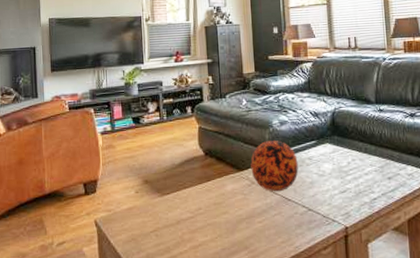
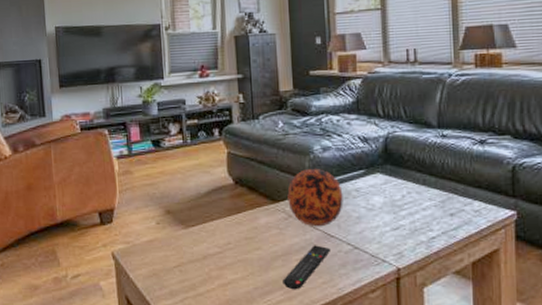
remote control: none [247,208,288,250] -> present [282,245,330,290]

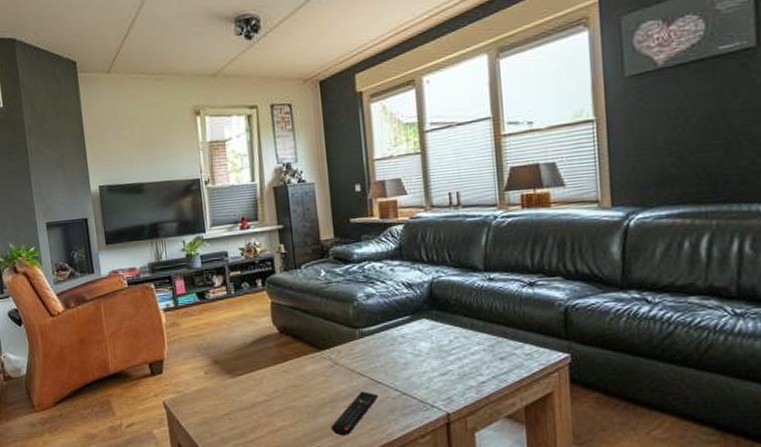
decorative ball: present [287,169,343,227] -> none [332,316,390,374]

